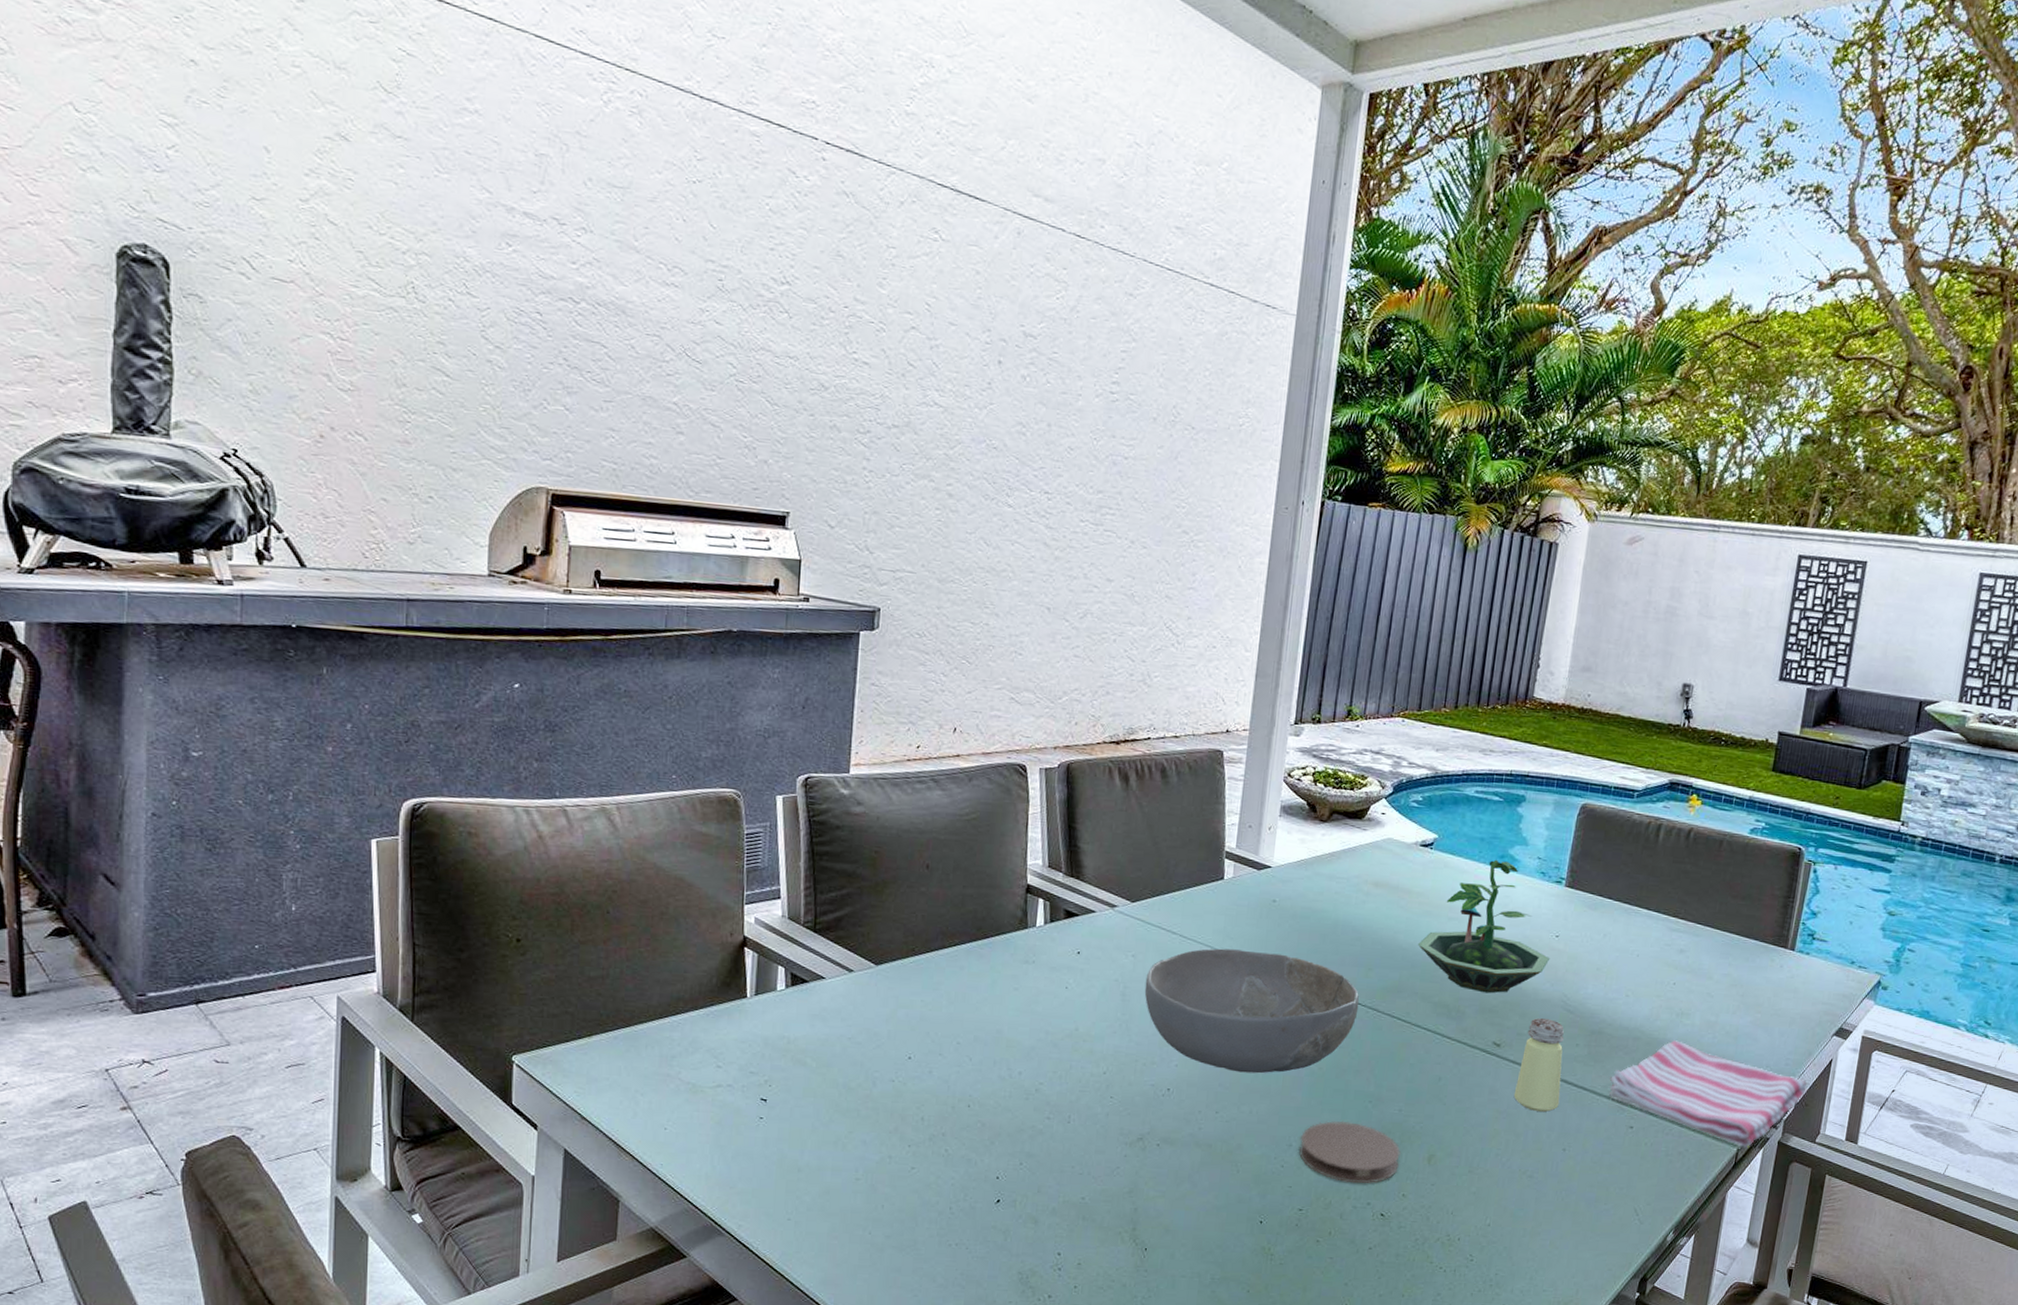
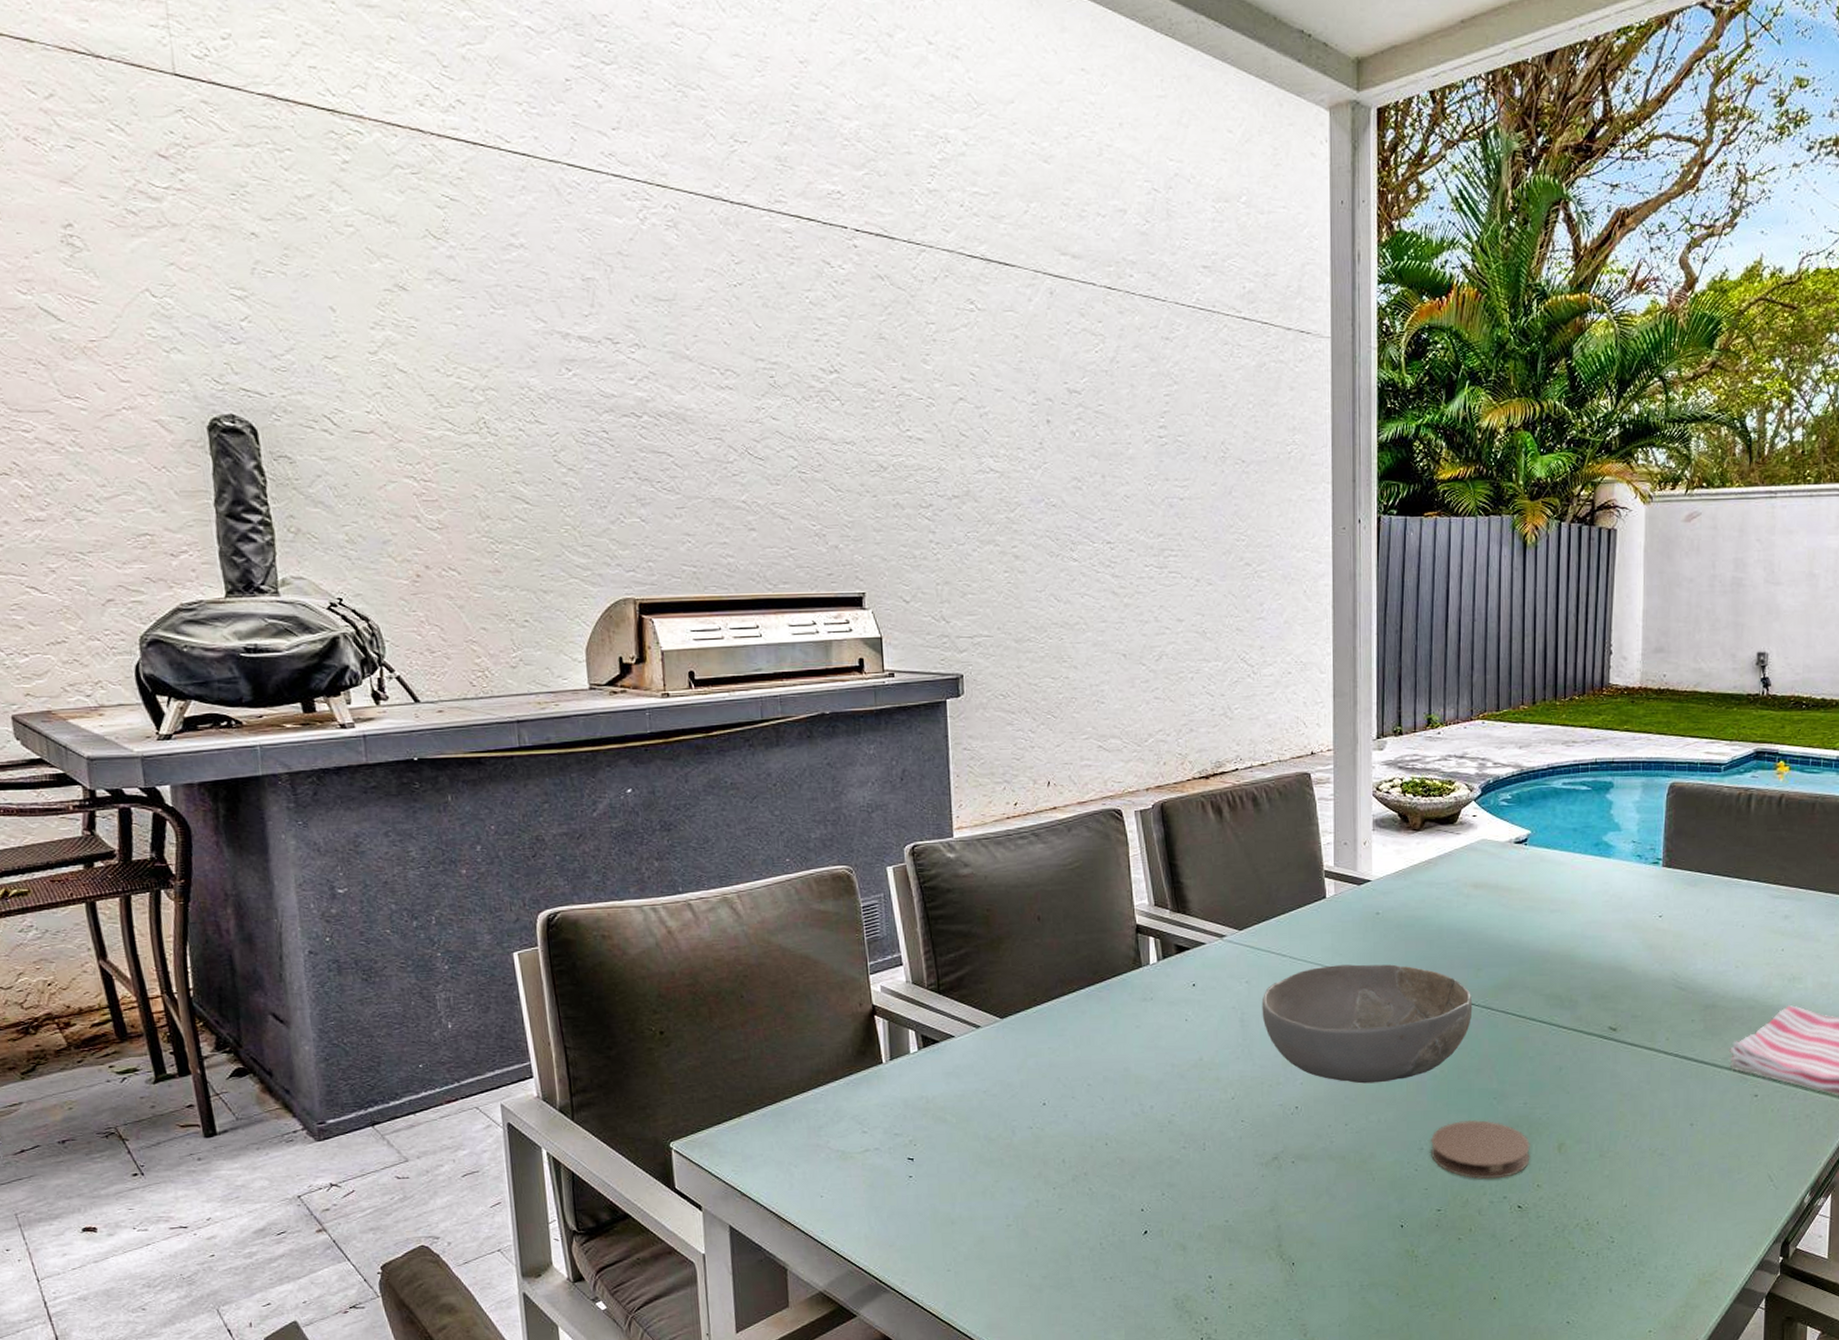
terrarium: present [1417,859,1551,993] -> none [1523,848,1656,980]
saltshaker: present [1513,1018,1564,1113] -> none [1635,998,1682,1091]

